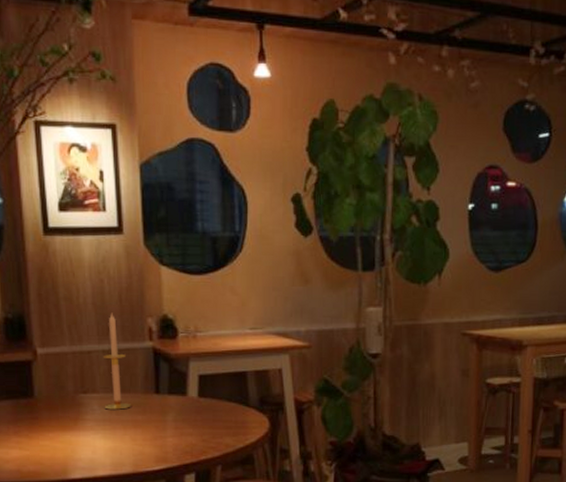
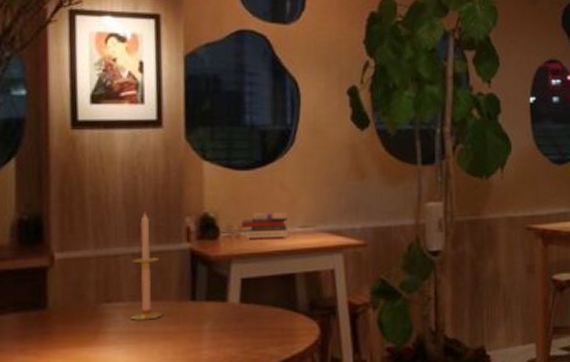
books: none [197,314,239,340] -> present [241,211,288,240]

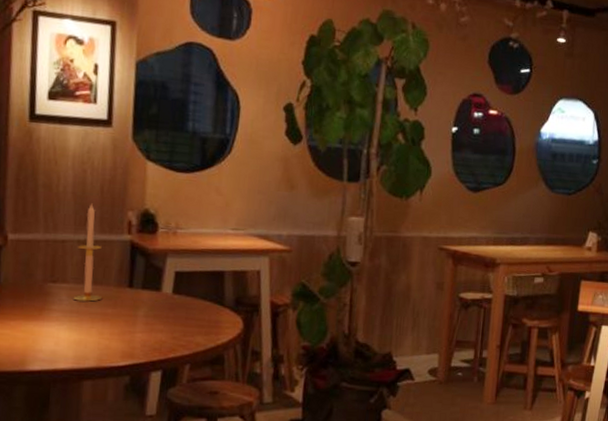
books: present [241,211,288,240] -> none [178,212,221,240]

